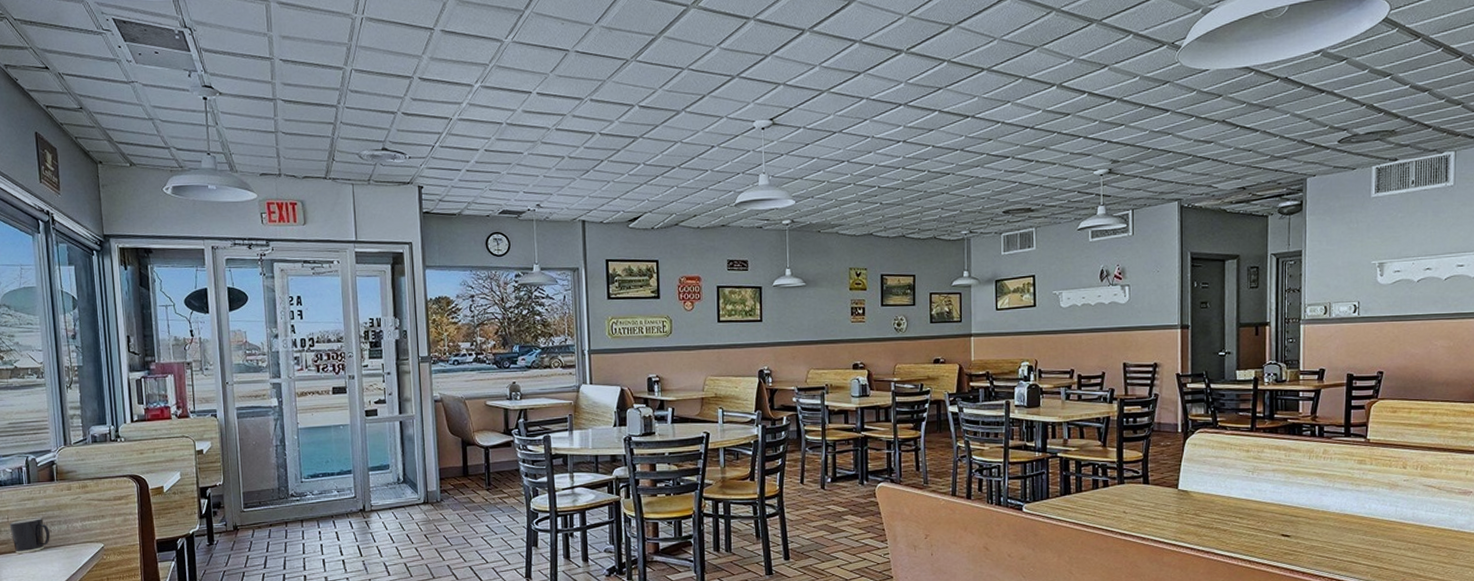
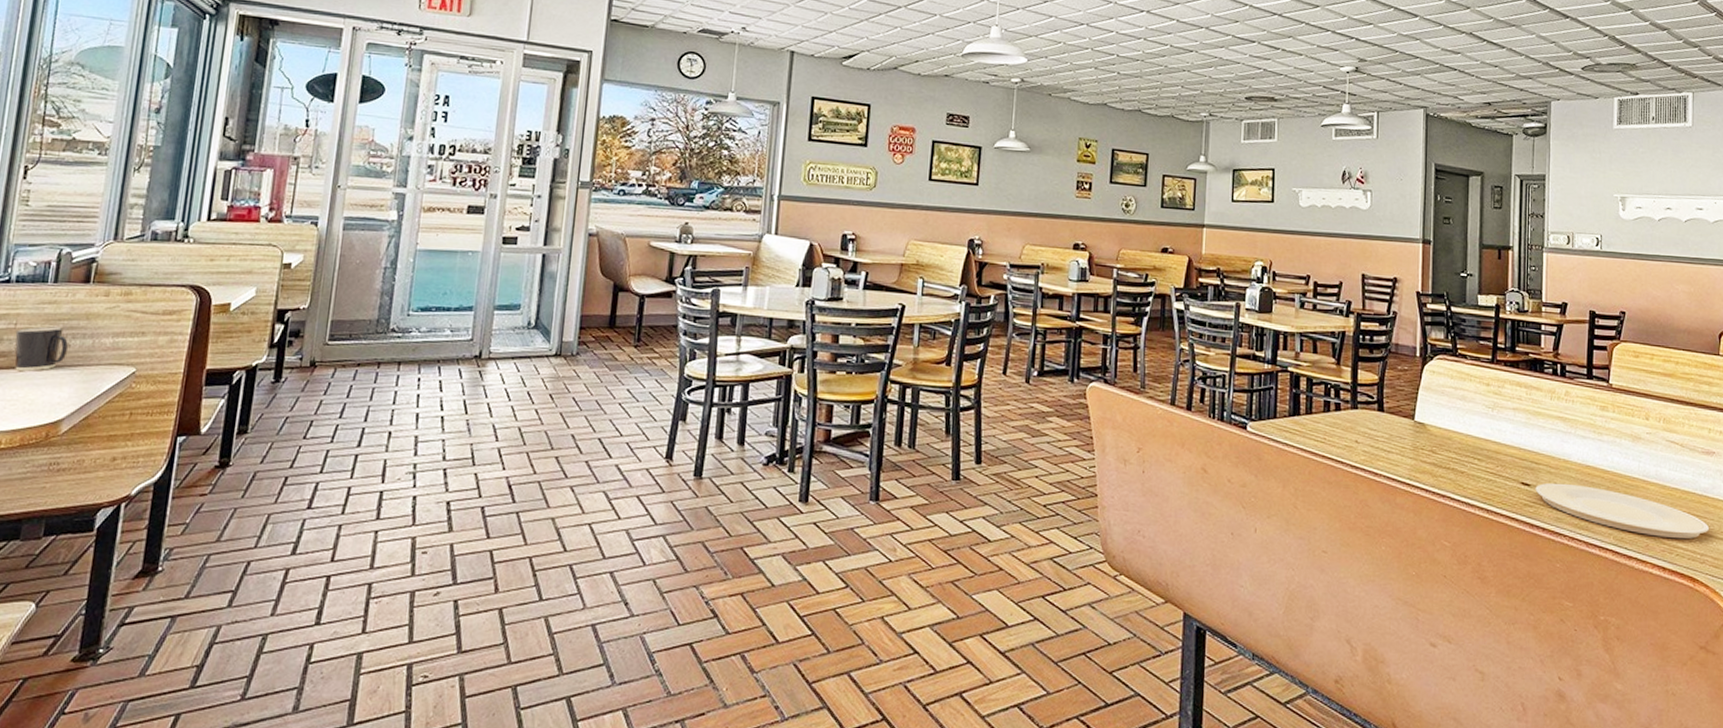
plate: none [1295,531,1466,572] -> present [1535,482,1710,539]

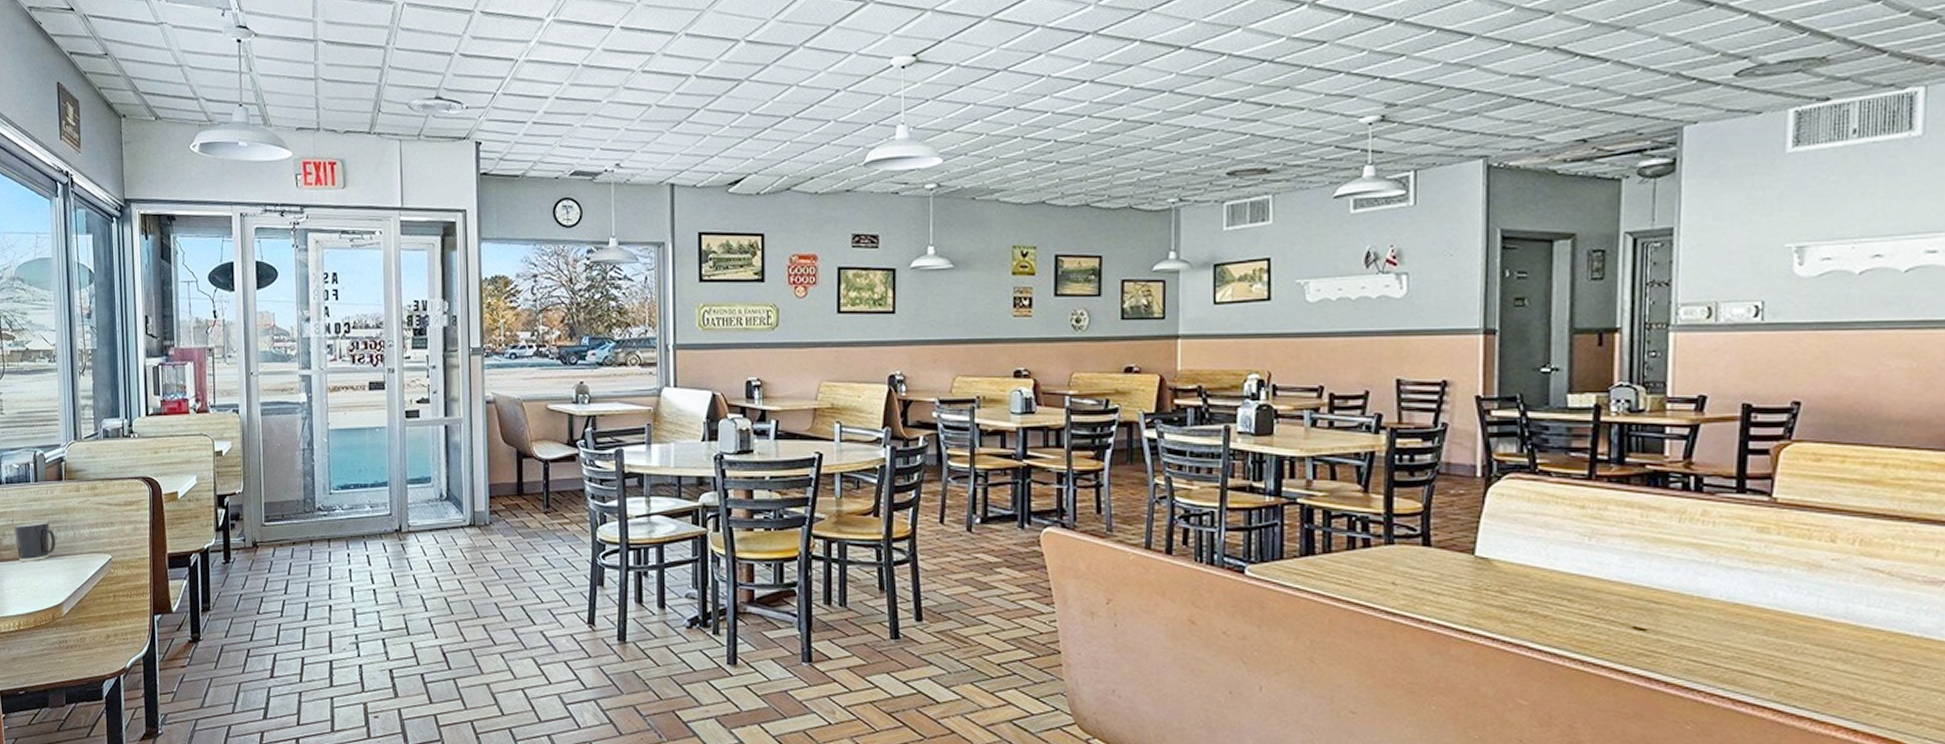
plate: present [1535,482,1710,539] -> none [1654,626,1933,695]

